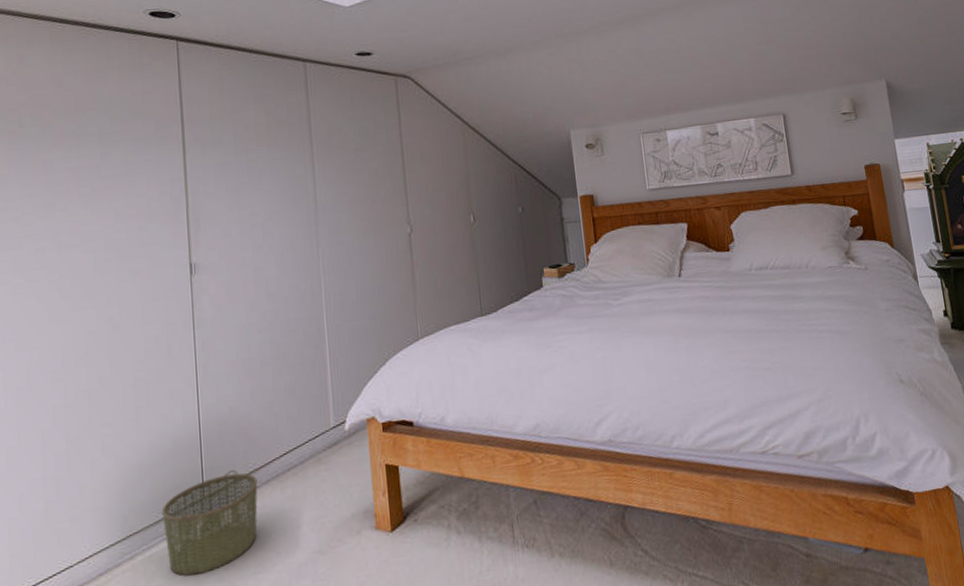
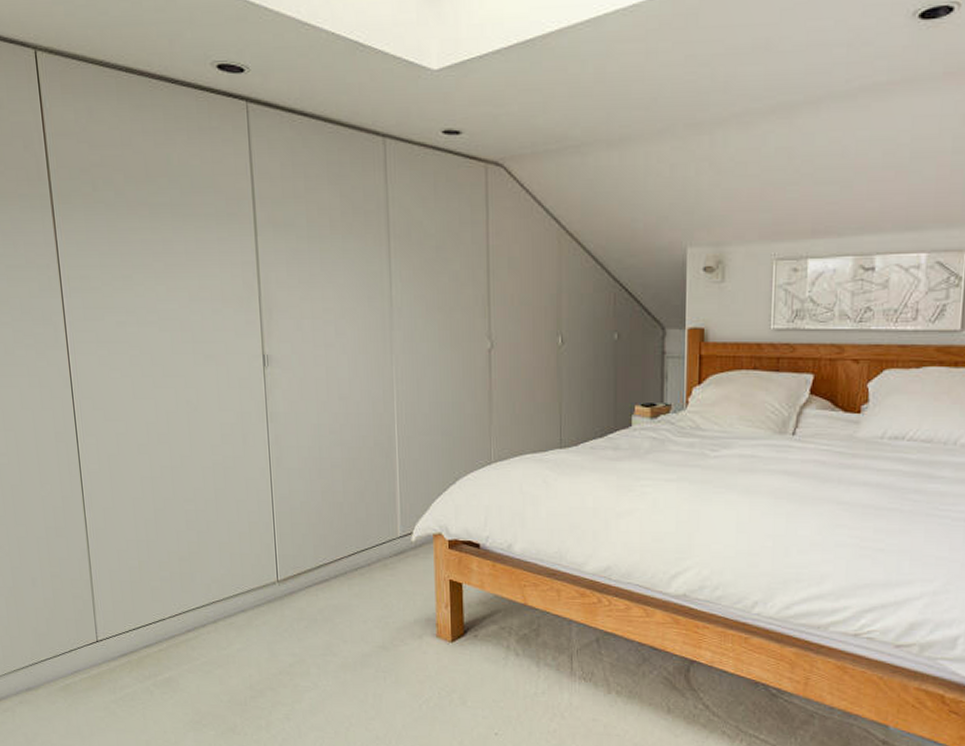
basket: present [161,469,258,576] -> none [240,560,327,646]

